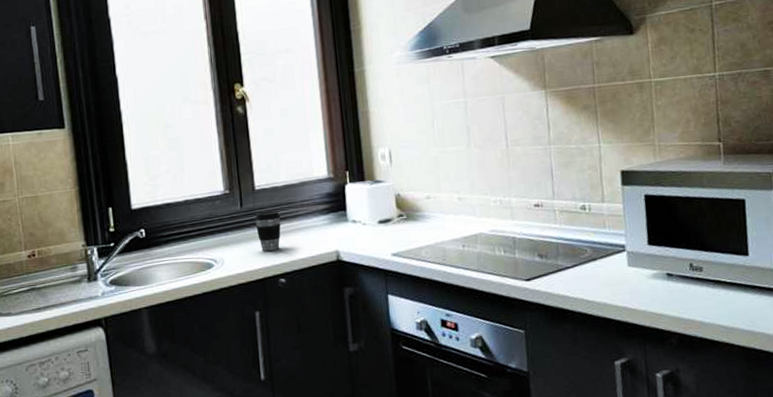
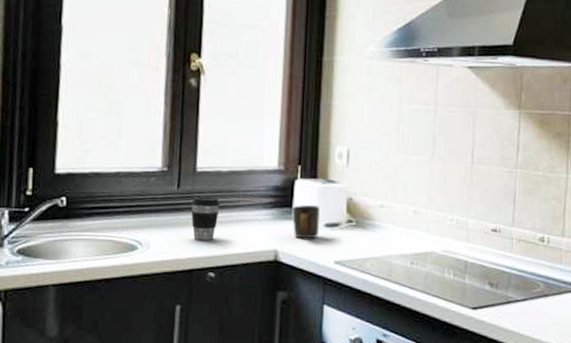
mug: none [346,205,374,238] -> present [291,204,320,239]

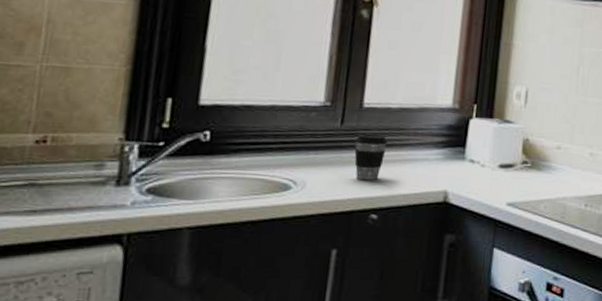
mug: present [291,204,320,239] -> none [464,144,494,180]

